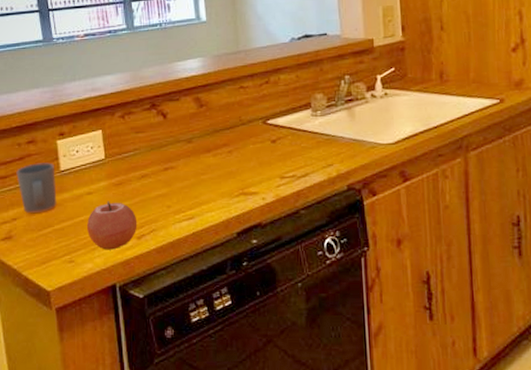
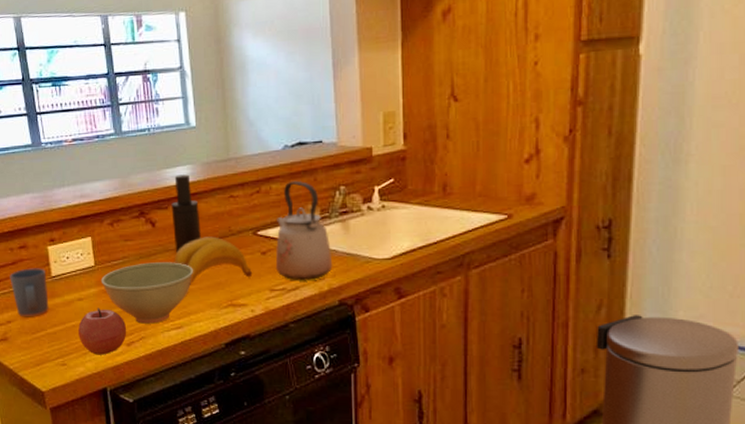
bowl: none [111,152,205,216] -> present [100,262,194,324]
soap dispenser: none [182,67,212,145] -> present [171,174,201,254]
banana: none [185,126,264,176] -> present [174,236,253,286]
kettle: none [284,71,340,168] -> present [275,180,333,281]

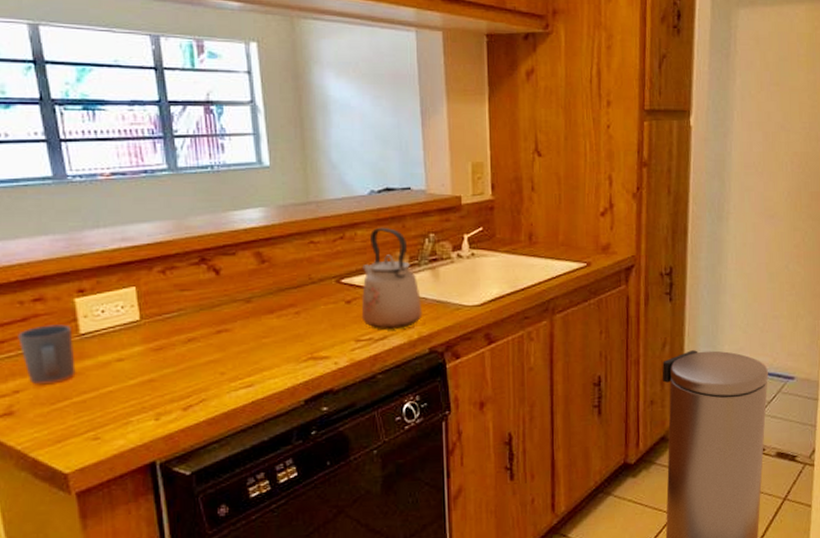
fruit: present [78,307,127,355] -> none [117,368,183,424]
bowl: present [100,262,194,324] -> none [148,313,268,384]
soap dispenser: present [171,174,201,254] -> none [240,217,276,305]
banana: present [174,236,253,286] -> none [243,285,336,340]

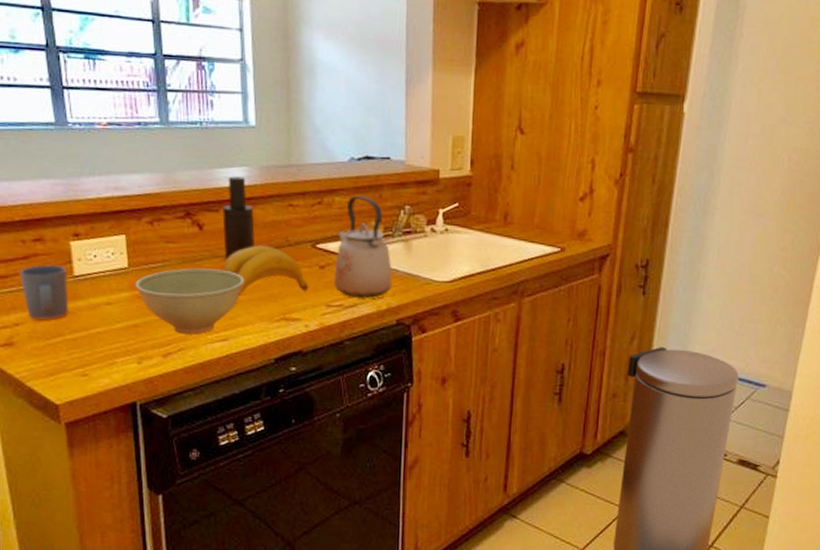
bowl: none [148,313,268,384] -> present [135,268,245,335]
soap dispenser: none [240,217,276,305] -> present [222,176,255,261]
banana: none [243,285,336,340] -> present [222,245,309,297]

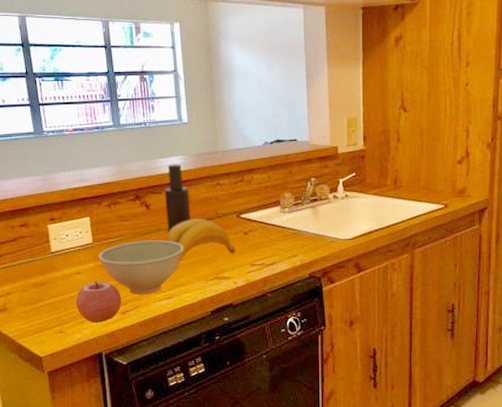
mug: present [19,264,69,321] -> none [10,244,48,289]
fruit: none [105,314,164,366] -> present [76,280,122,323]
kettle: present [333,195,393,299] -> none [255,172,304,258]

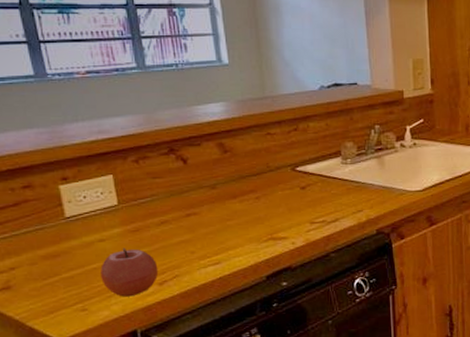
bowl: present [98,240,184,295] -> none [125,198,231,262]
soap dispenser: present [164,164,191,233] -> none [204,111,238,191]
banana: present [166,218,236,262] -> none [209,173,293,222]

